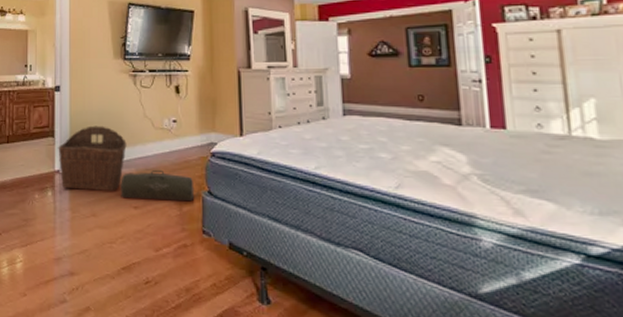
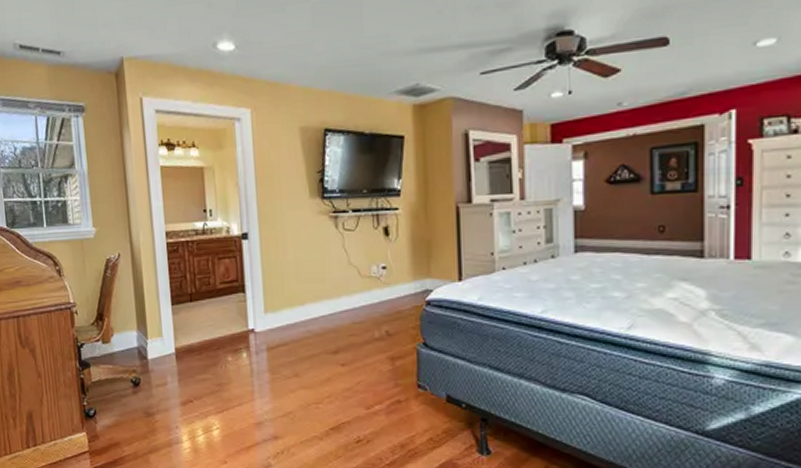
wicker basket: present [58,125,127,191] -> none [250,277,330,349]
duffel bag: present [120,169,195,202] -> none [324,322,409,356]

